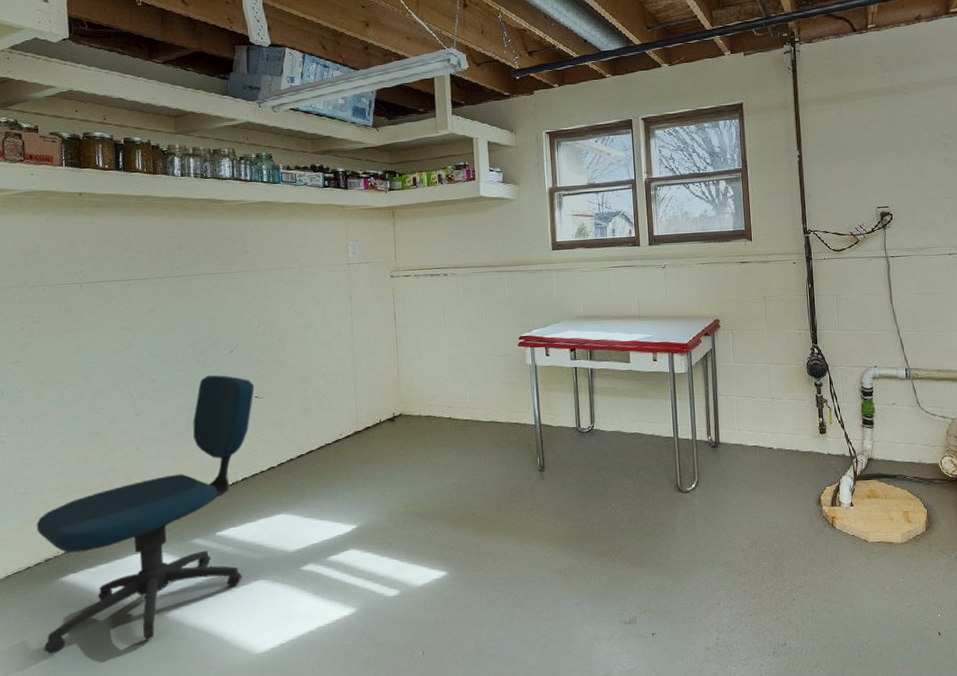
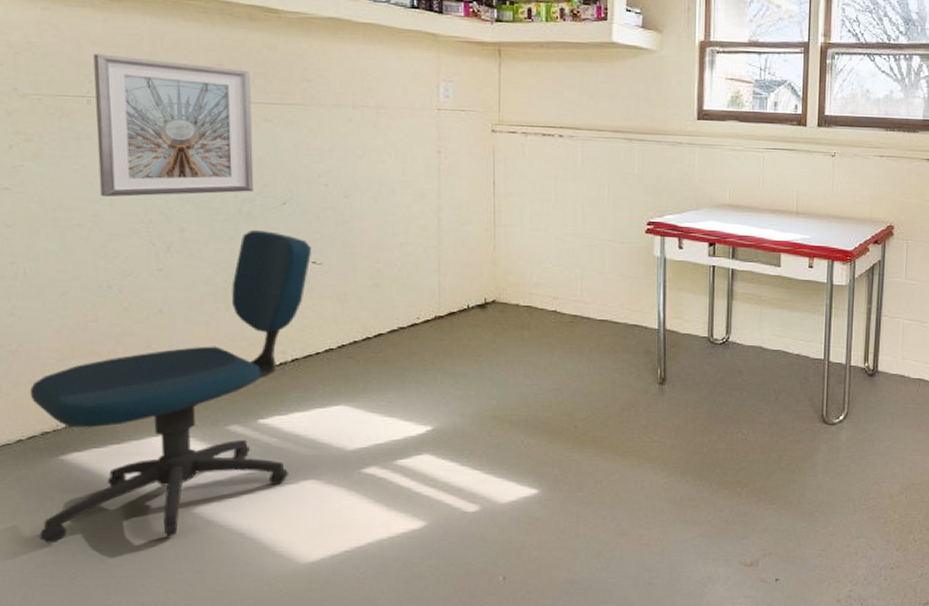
picture frame: none [84,248,208,361] -> present [93,53,254,197]

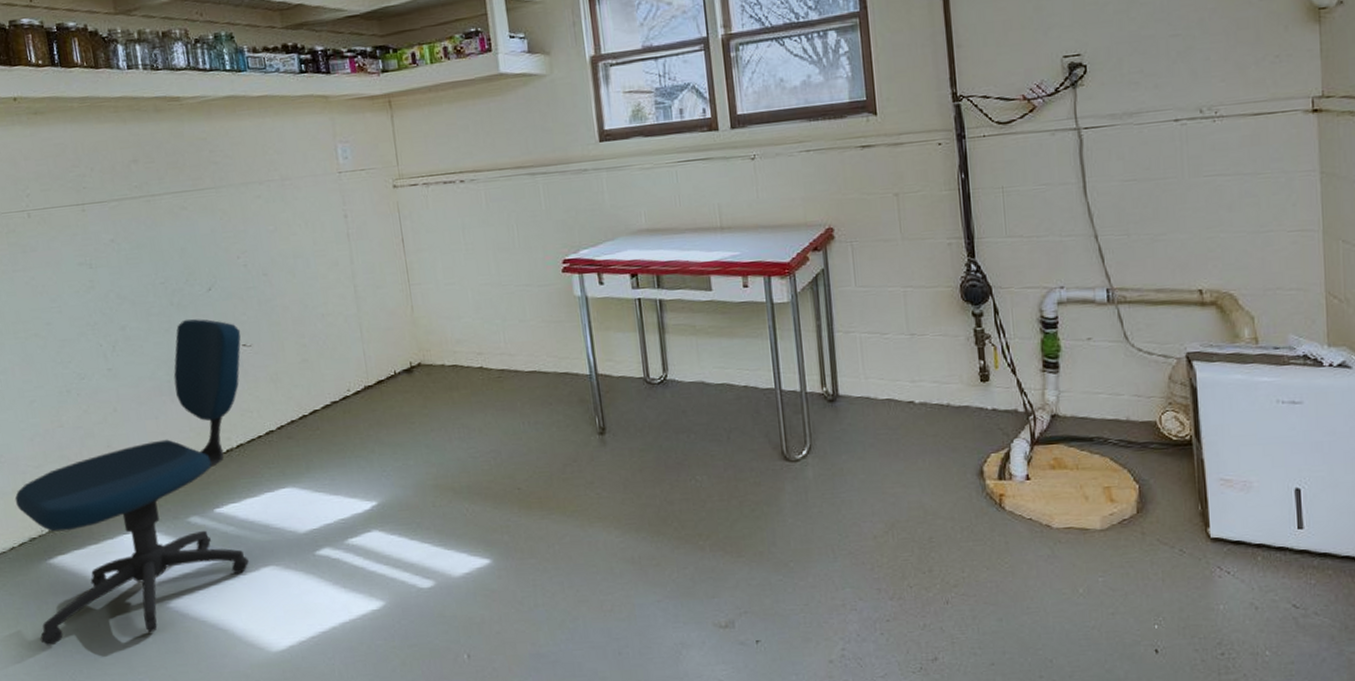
picture frame: present [93,53,254,197] -> none [27,162,180,305]

